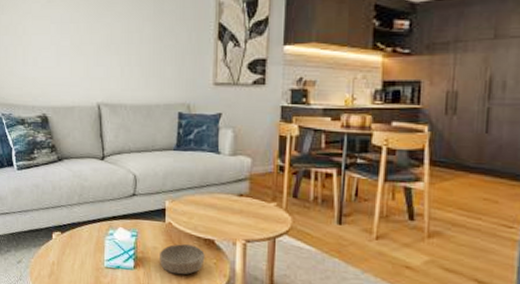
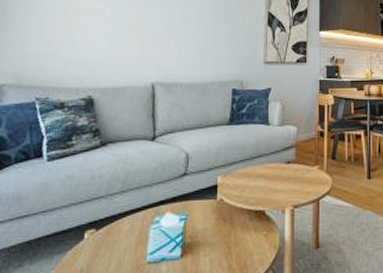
bowl: present [160,244,205,275] -> none [209,220,256,255]

